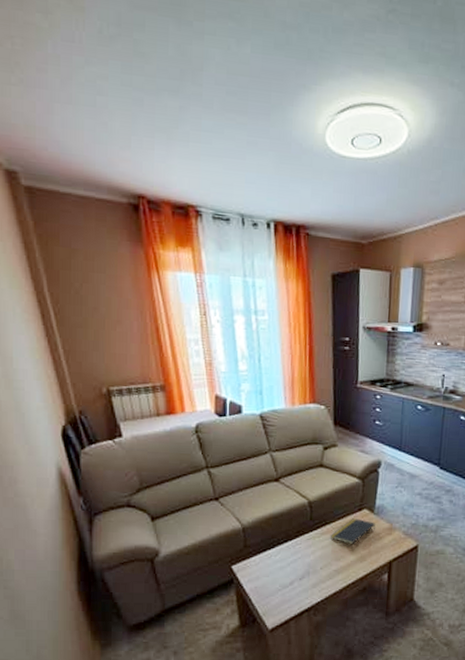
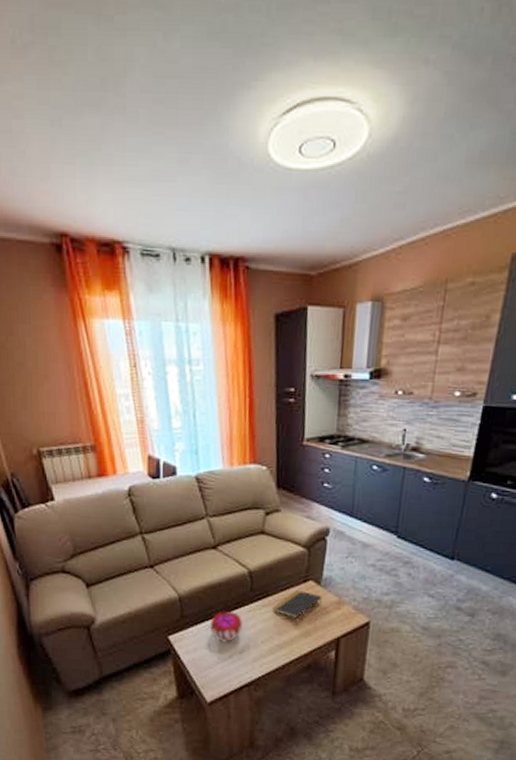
decorative bowl: none [272,540,303,570] -> present [210,611,243,642]

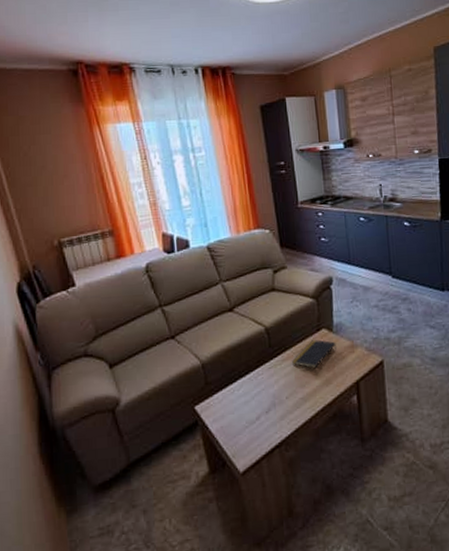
decorative bowl: present [210,611,243,642] -> none [234,371,267,404]

